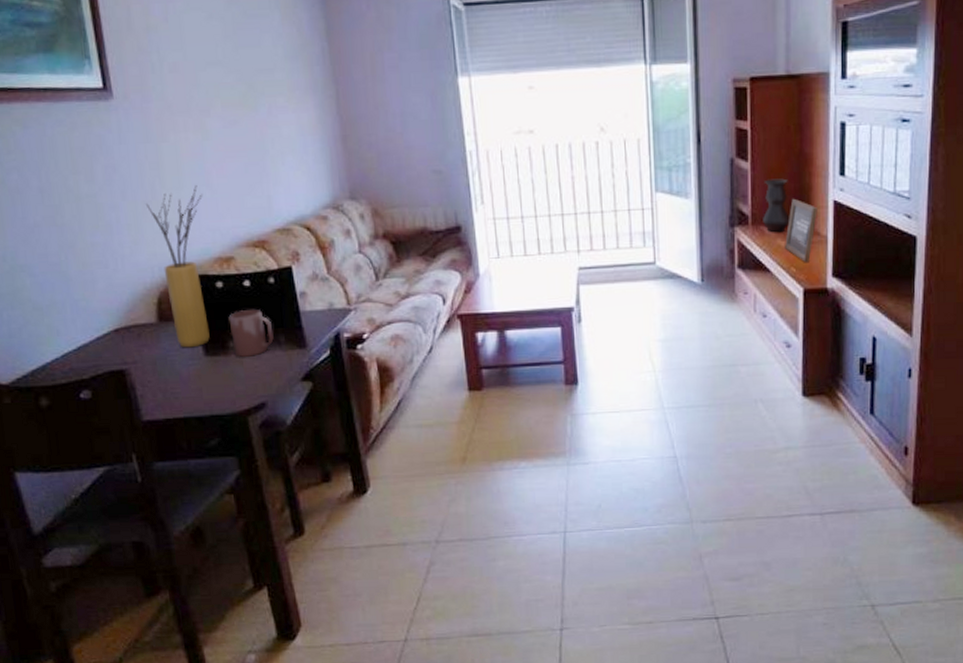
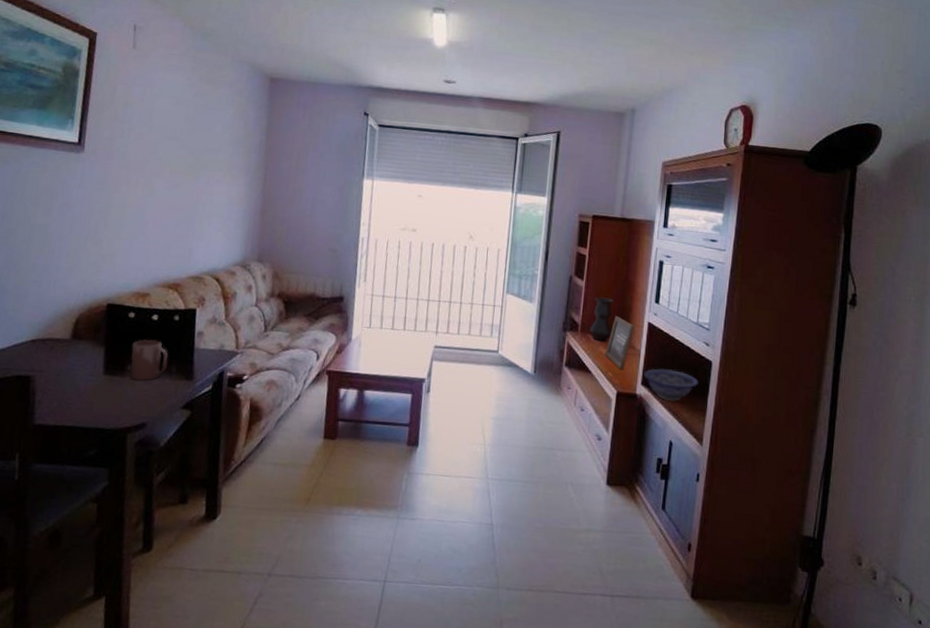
vase: present [145,185,210,348] -> none [83,231,136,366]
decorative bowl: none [832,253,903,292] -> present [642,368,699,402]

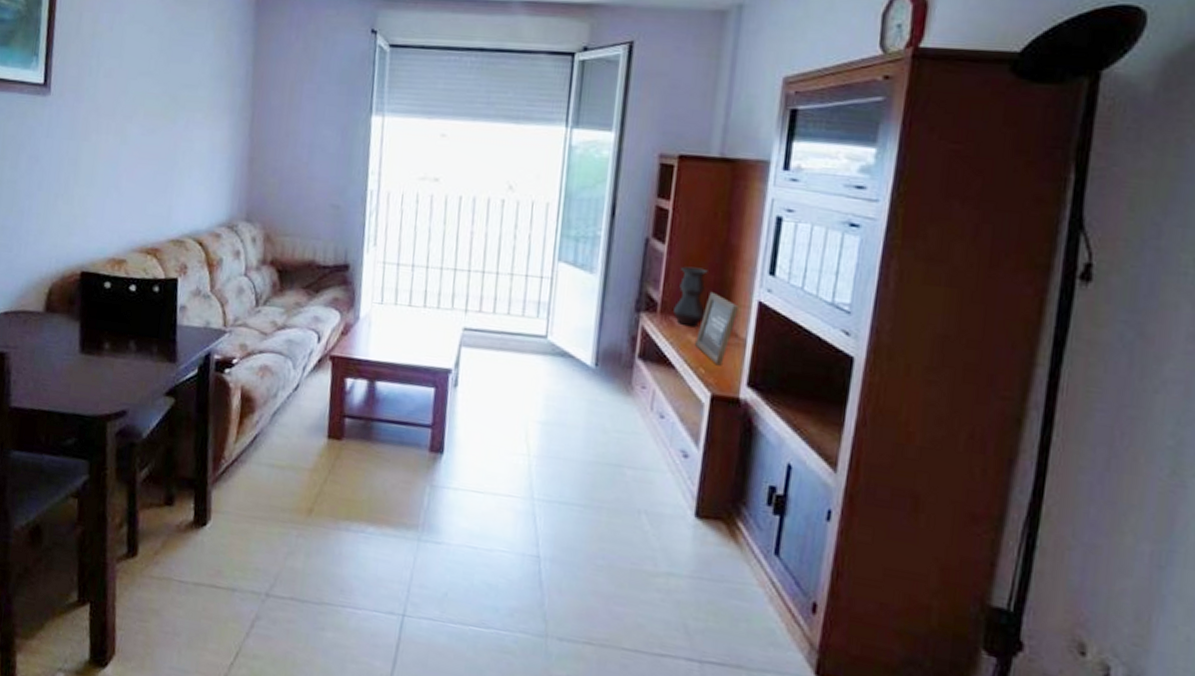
mug: present [129,339,168,381] -> none [107,313,149,362]
decorative bowl: present [642,368,699,402] -> none [749,364,834,411]

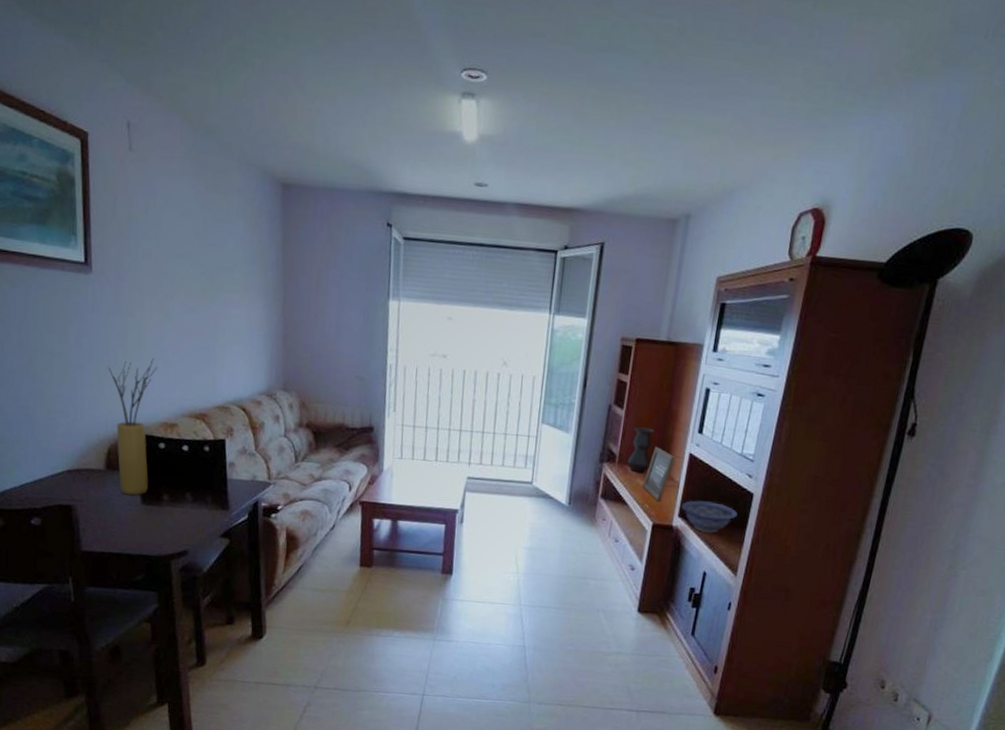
vase: none [57,186,110,343] -> present [108,358,158,496]
decorative bowl: none [749,364,834,411] -> present [680,500,739,534]

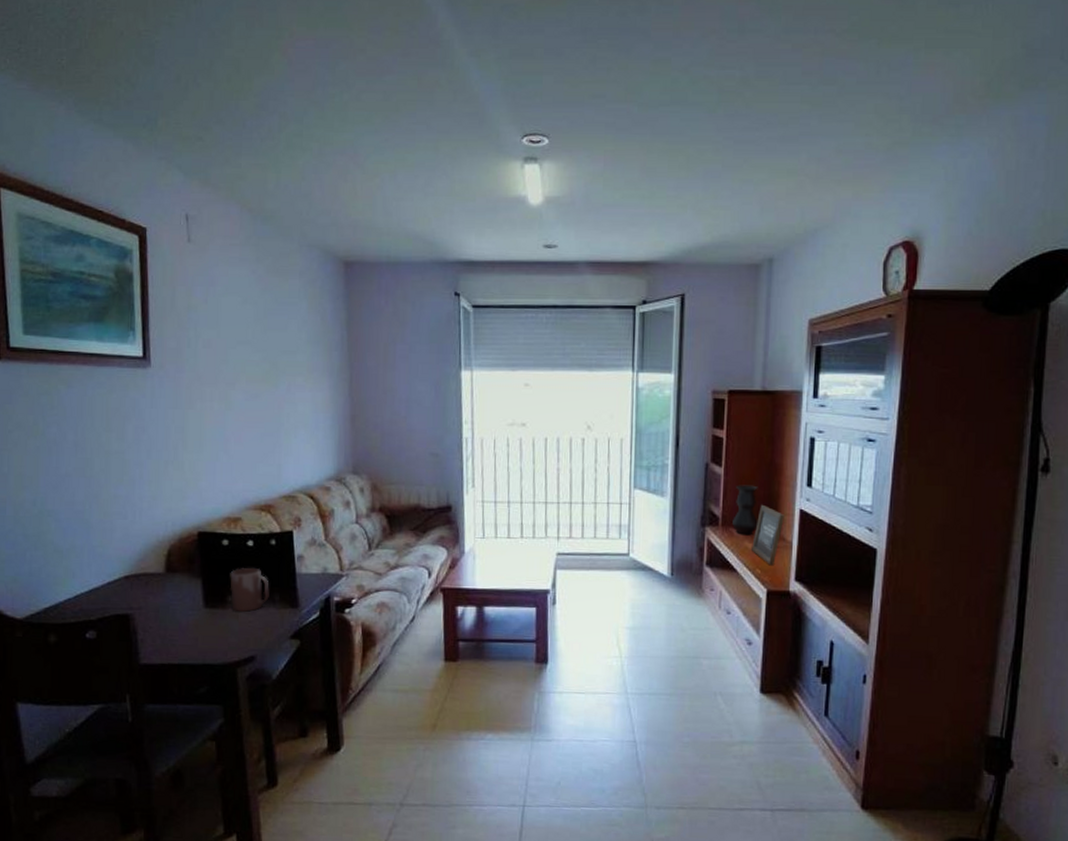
vase: present [108,358,158,496] -> none [167,450,219,599]
mug: none [165,470,203,511] -> present [229,567,270,612]
decorative bowl: present [680,500,739,534] -> none [796,561,863,598]

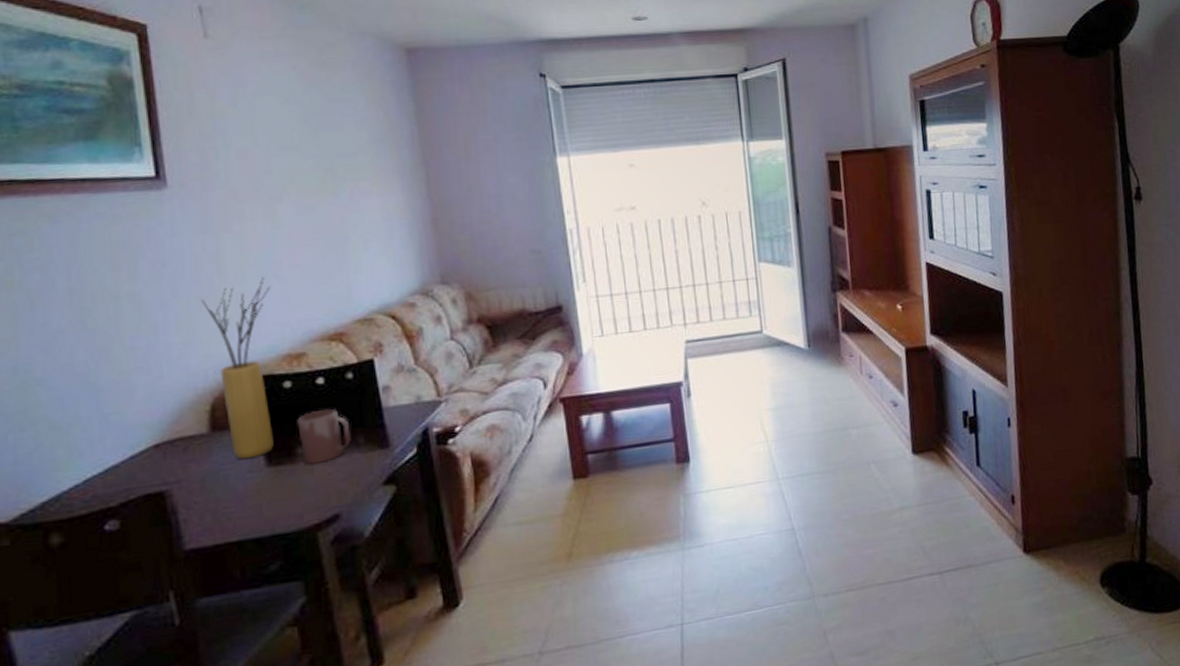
vase: none [167,450,219,599] -> present [200,277,274,460]
vase: present [732,485,758,536] -> none [860,244,888,296]
picture frame: present [752,504,784,566] -> none [884,262,912,323]

